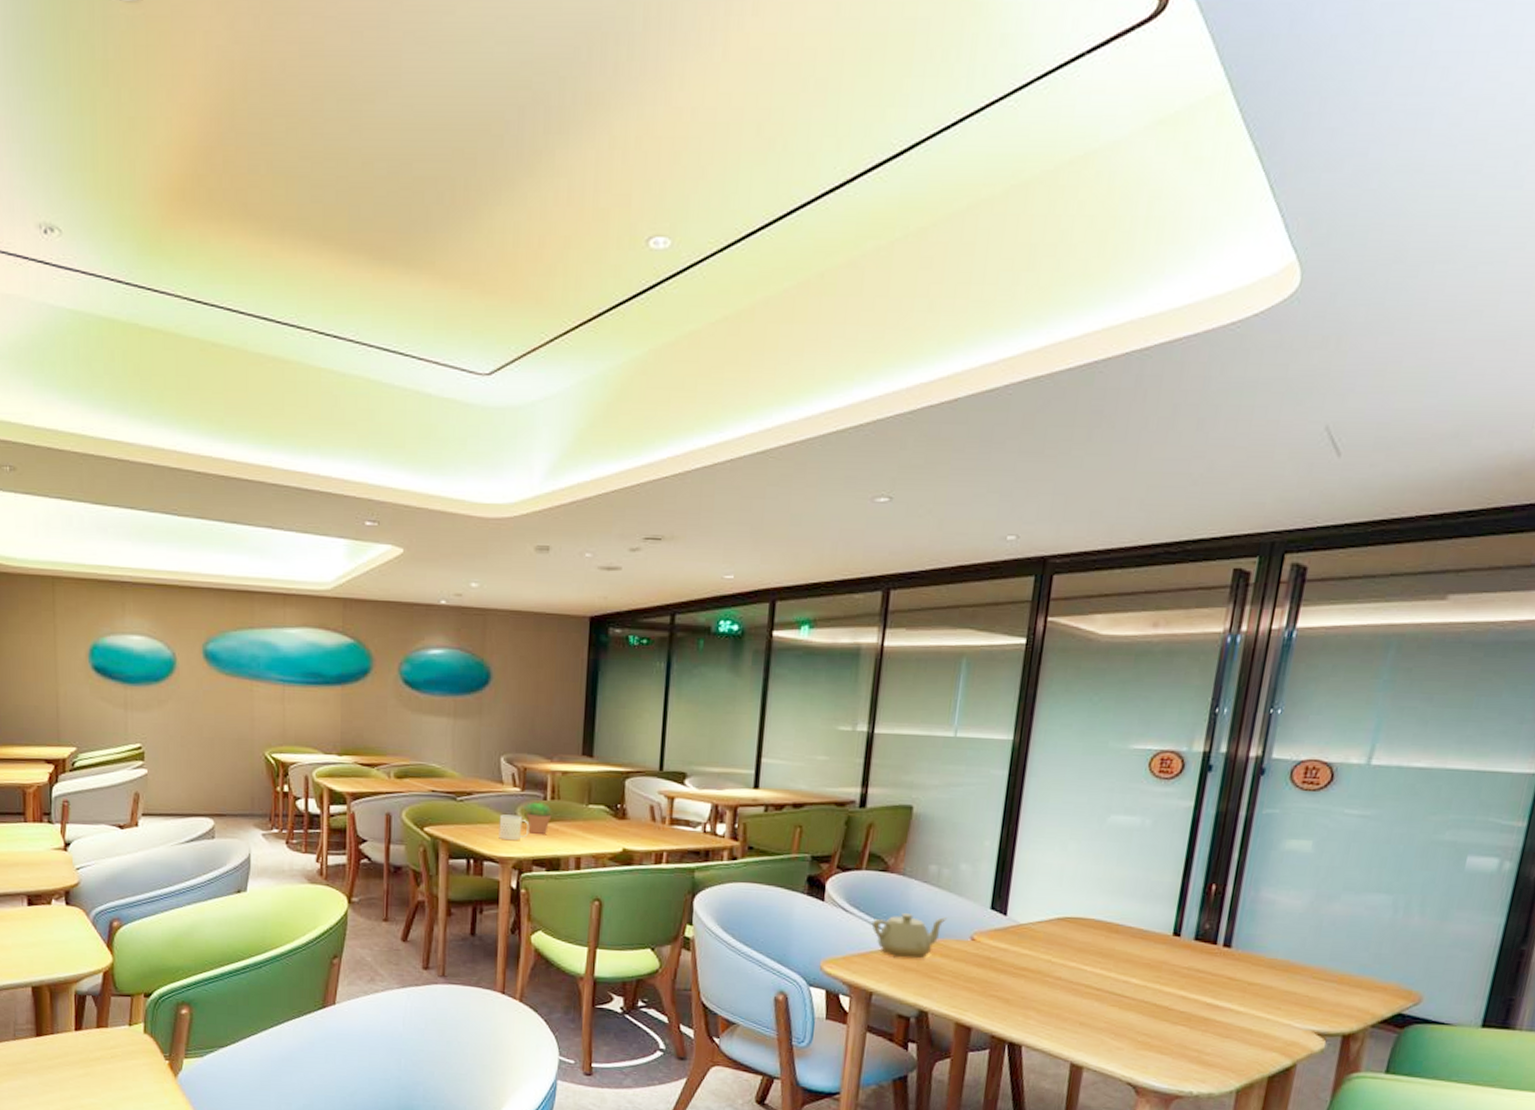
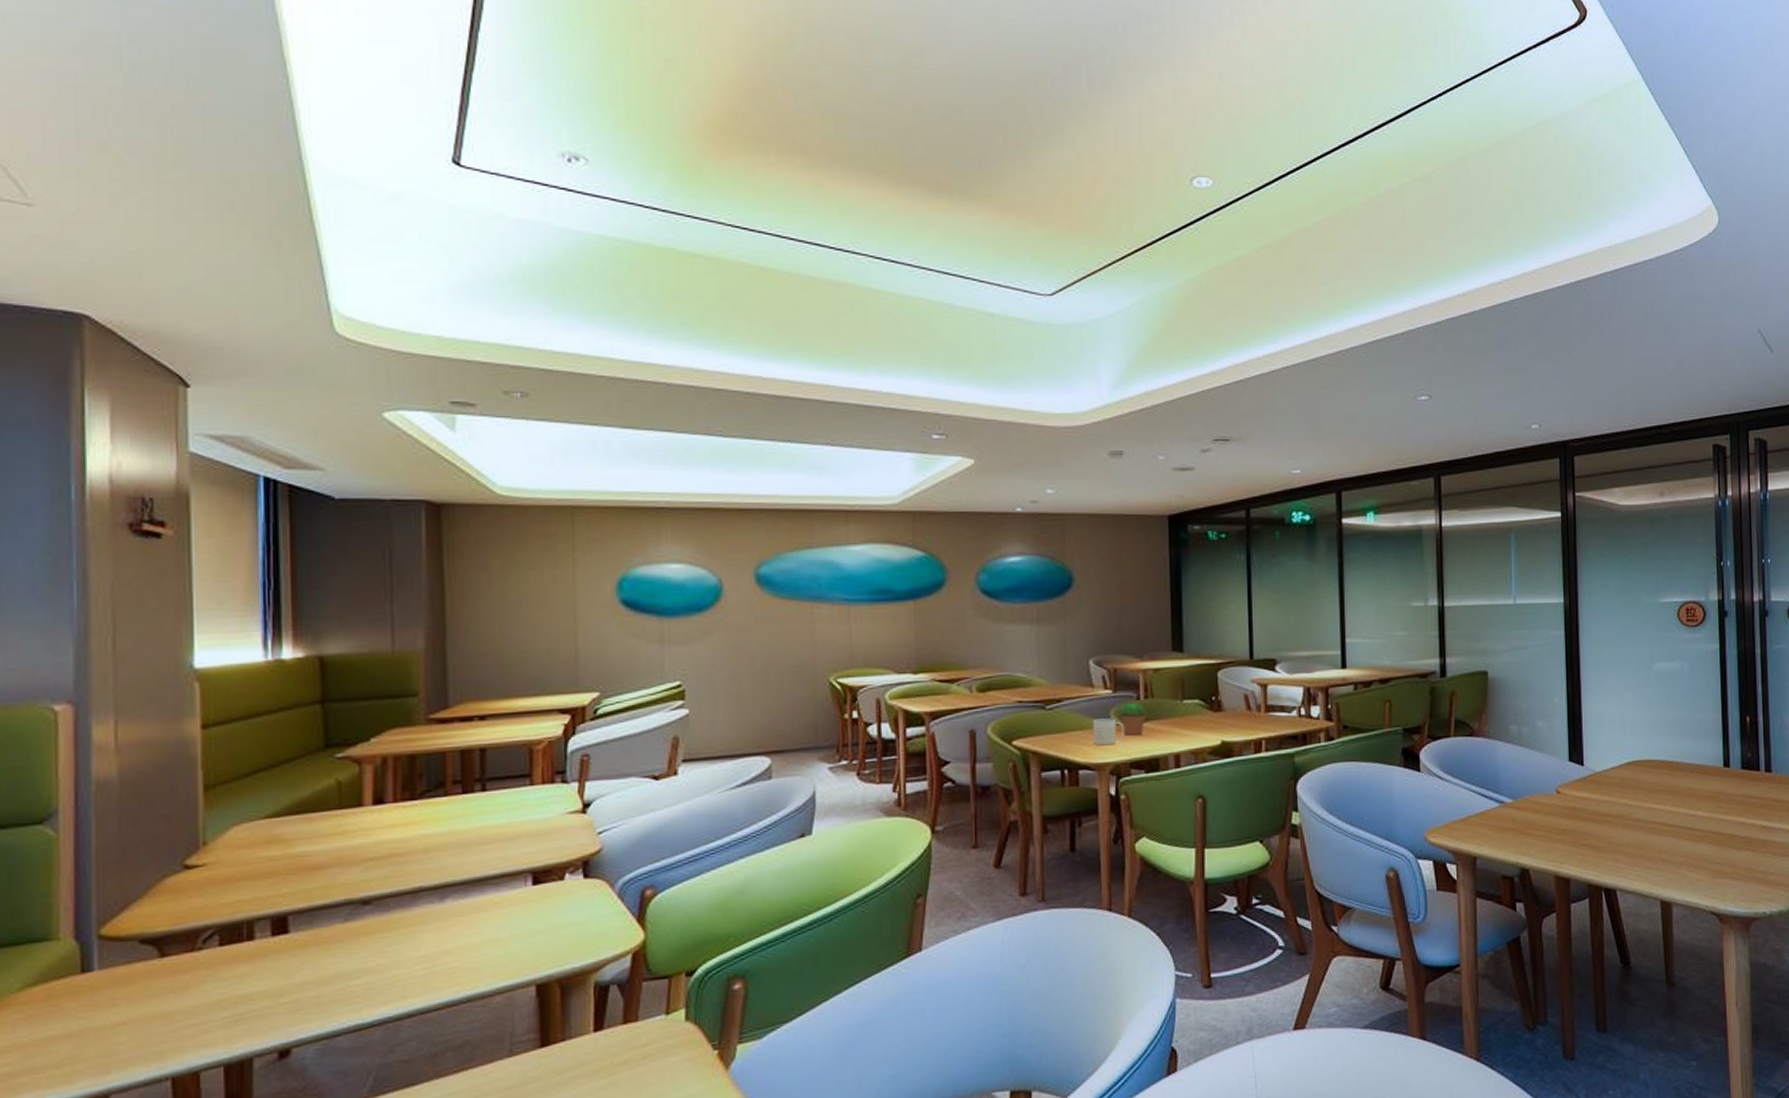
teapot: present [871,913,947,959] -> none [1466,774,1532,819]

